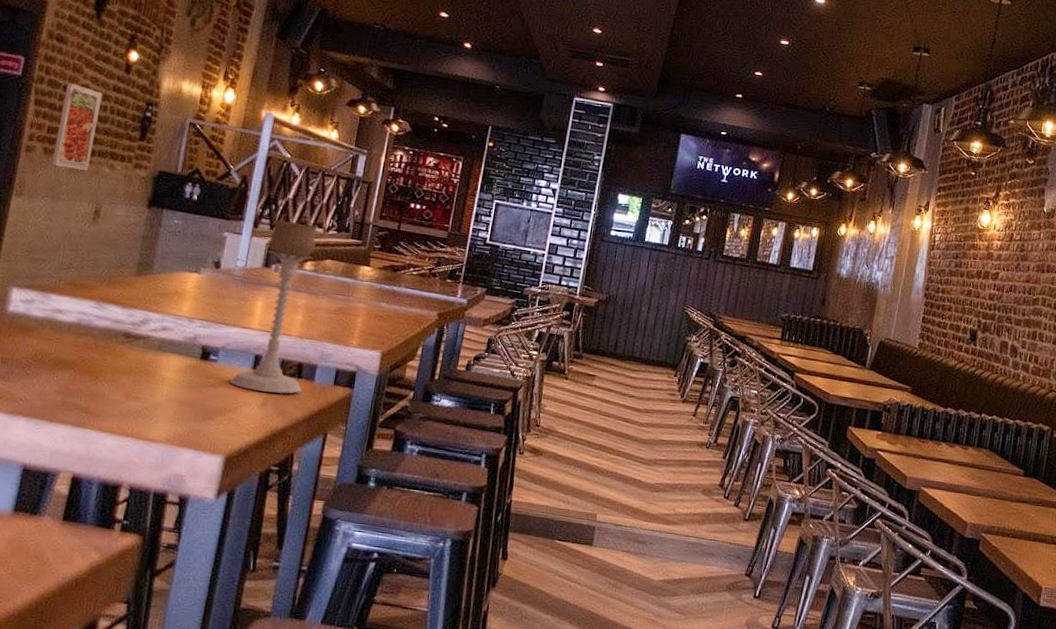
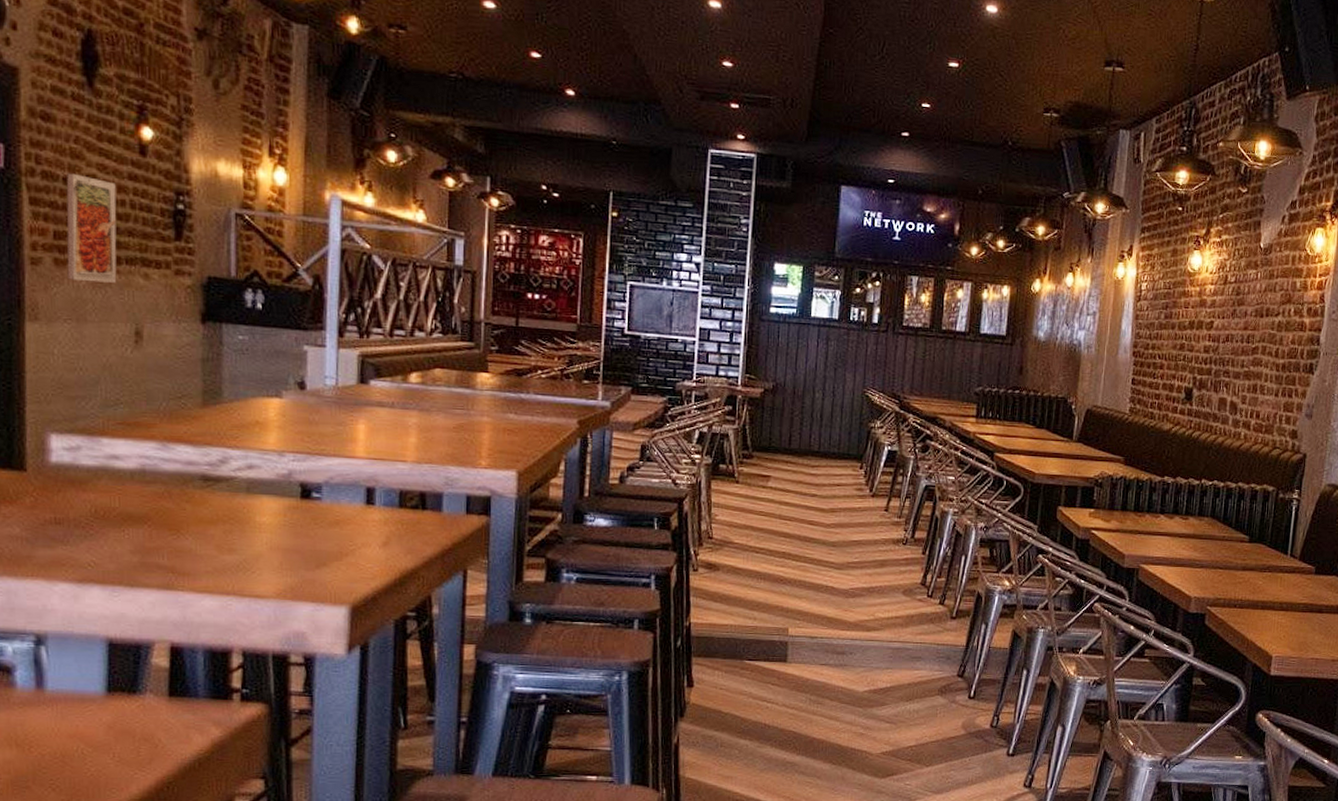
candle holder: present [229,219,318,394] -> none [341,325,430,529]

